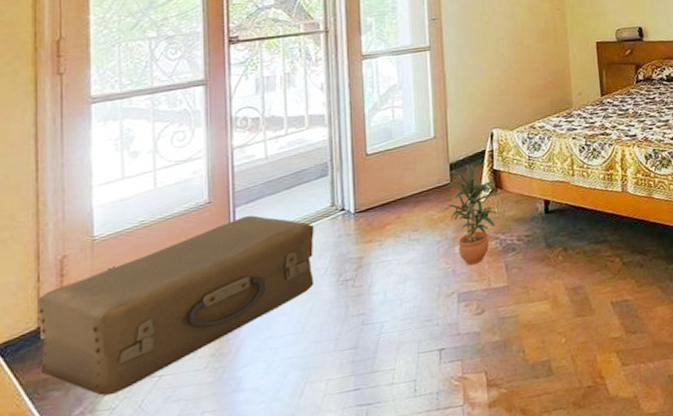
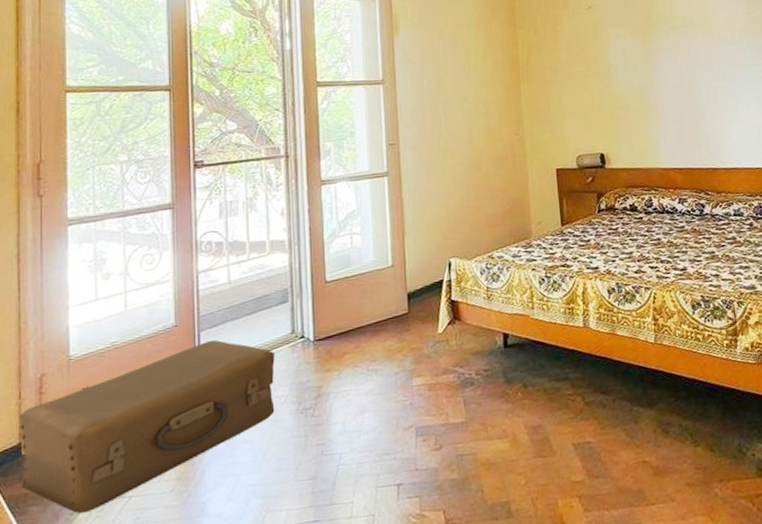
potted plant: present [445,164,502,266] -> none [403,294,460,399]

